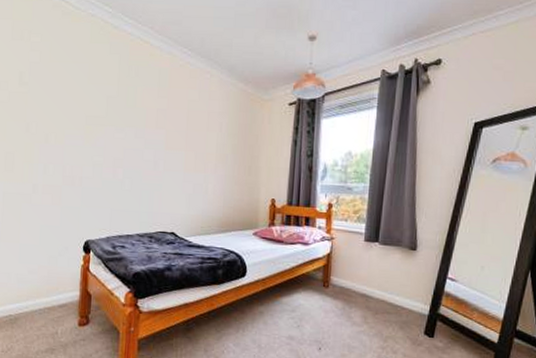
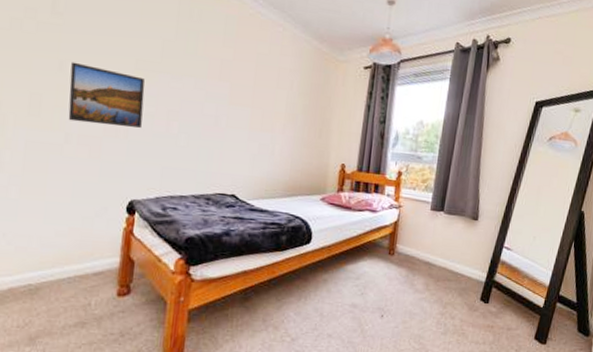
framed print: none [34,123,94,176] -> present [68,61,145,128]

